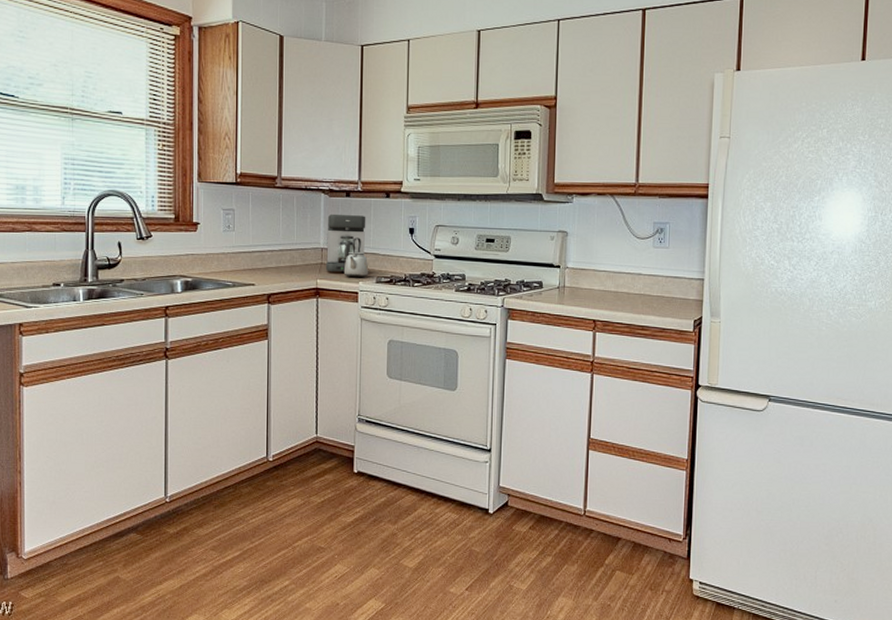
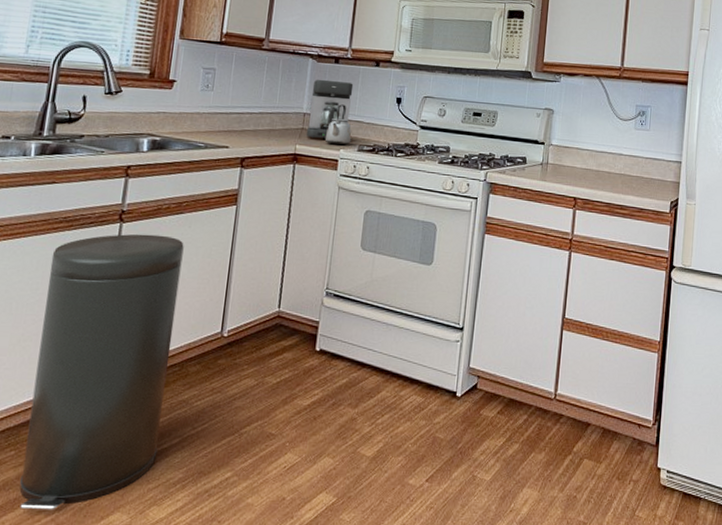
pedal bin: none [110,369,225,612] -> present [19,234,184,510]

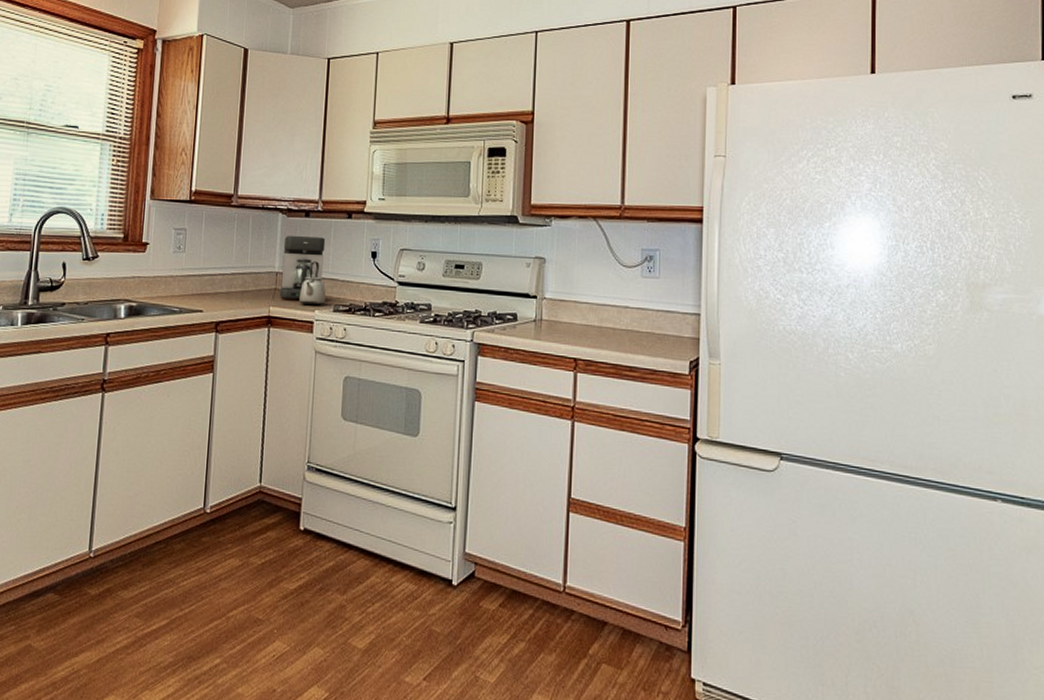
pedal bin: present [19,234,184,510] -> none [20,403,164,689]

